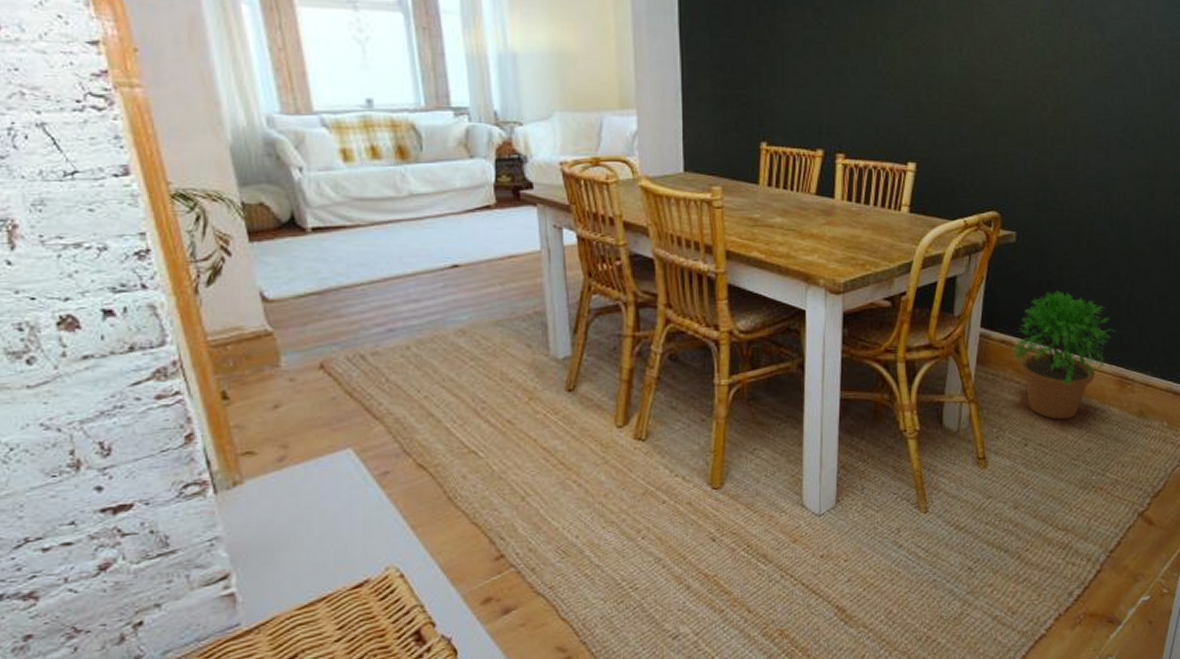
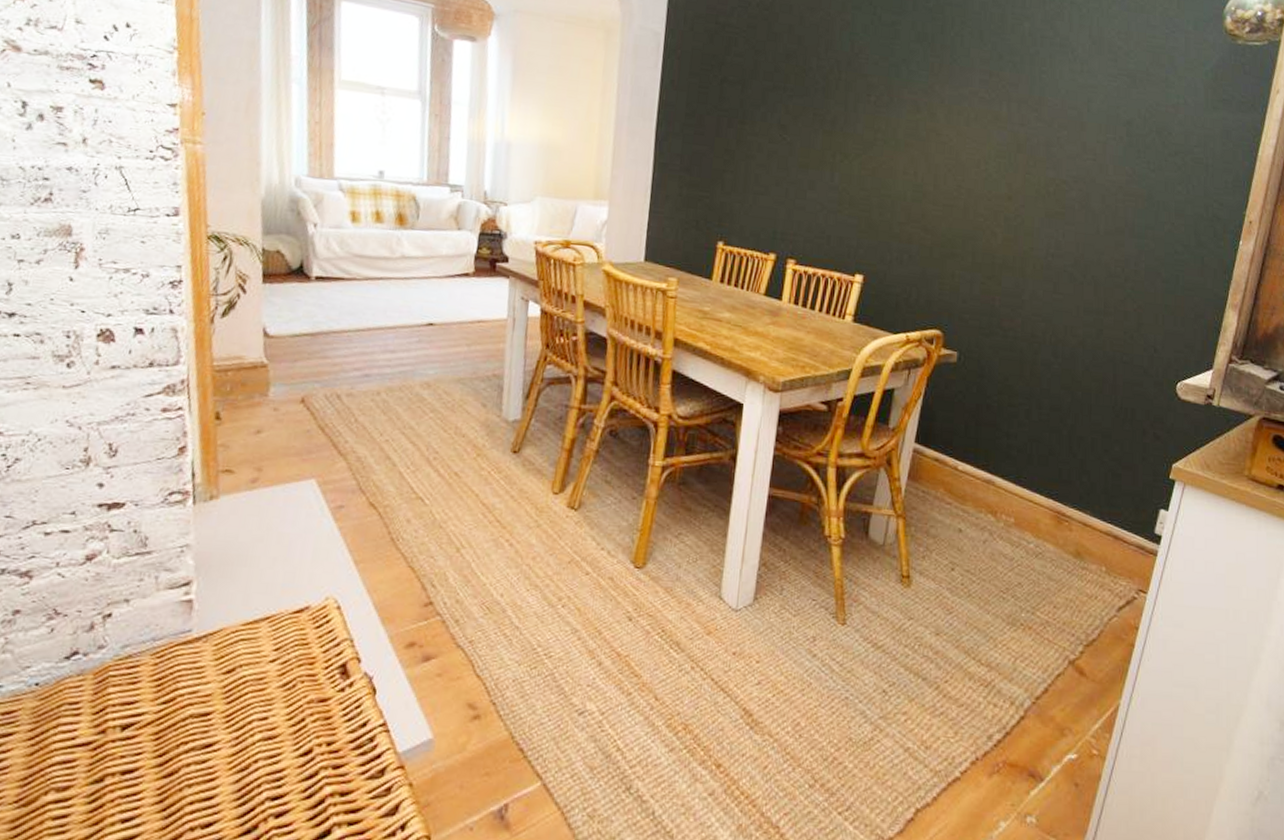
potted plant: present [1012,290,1116,420] -> none [945,415,1055,549]

